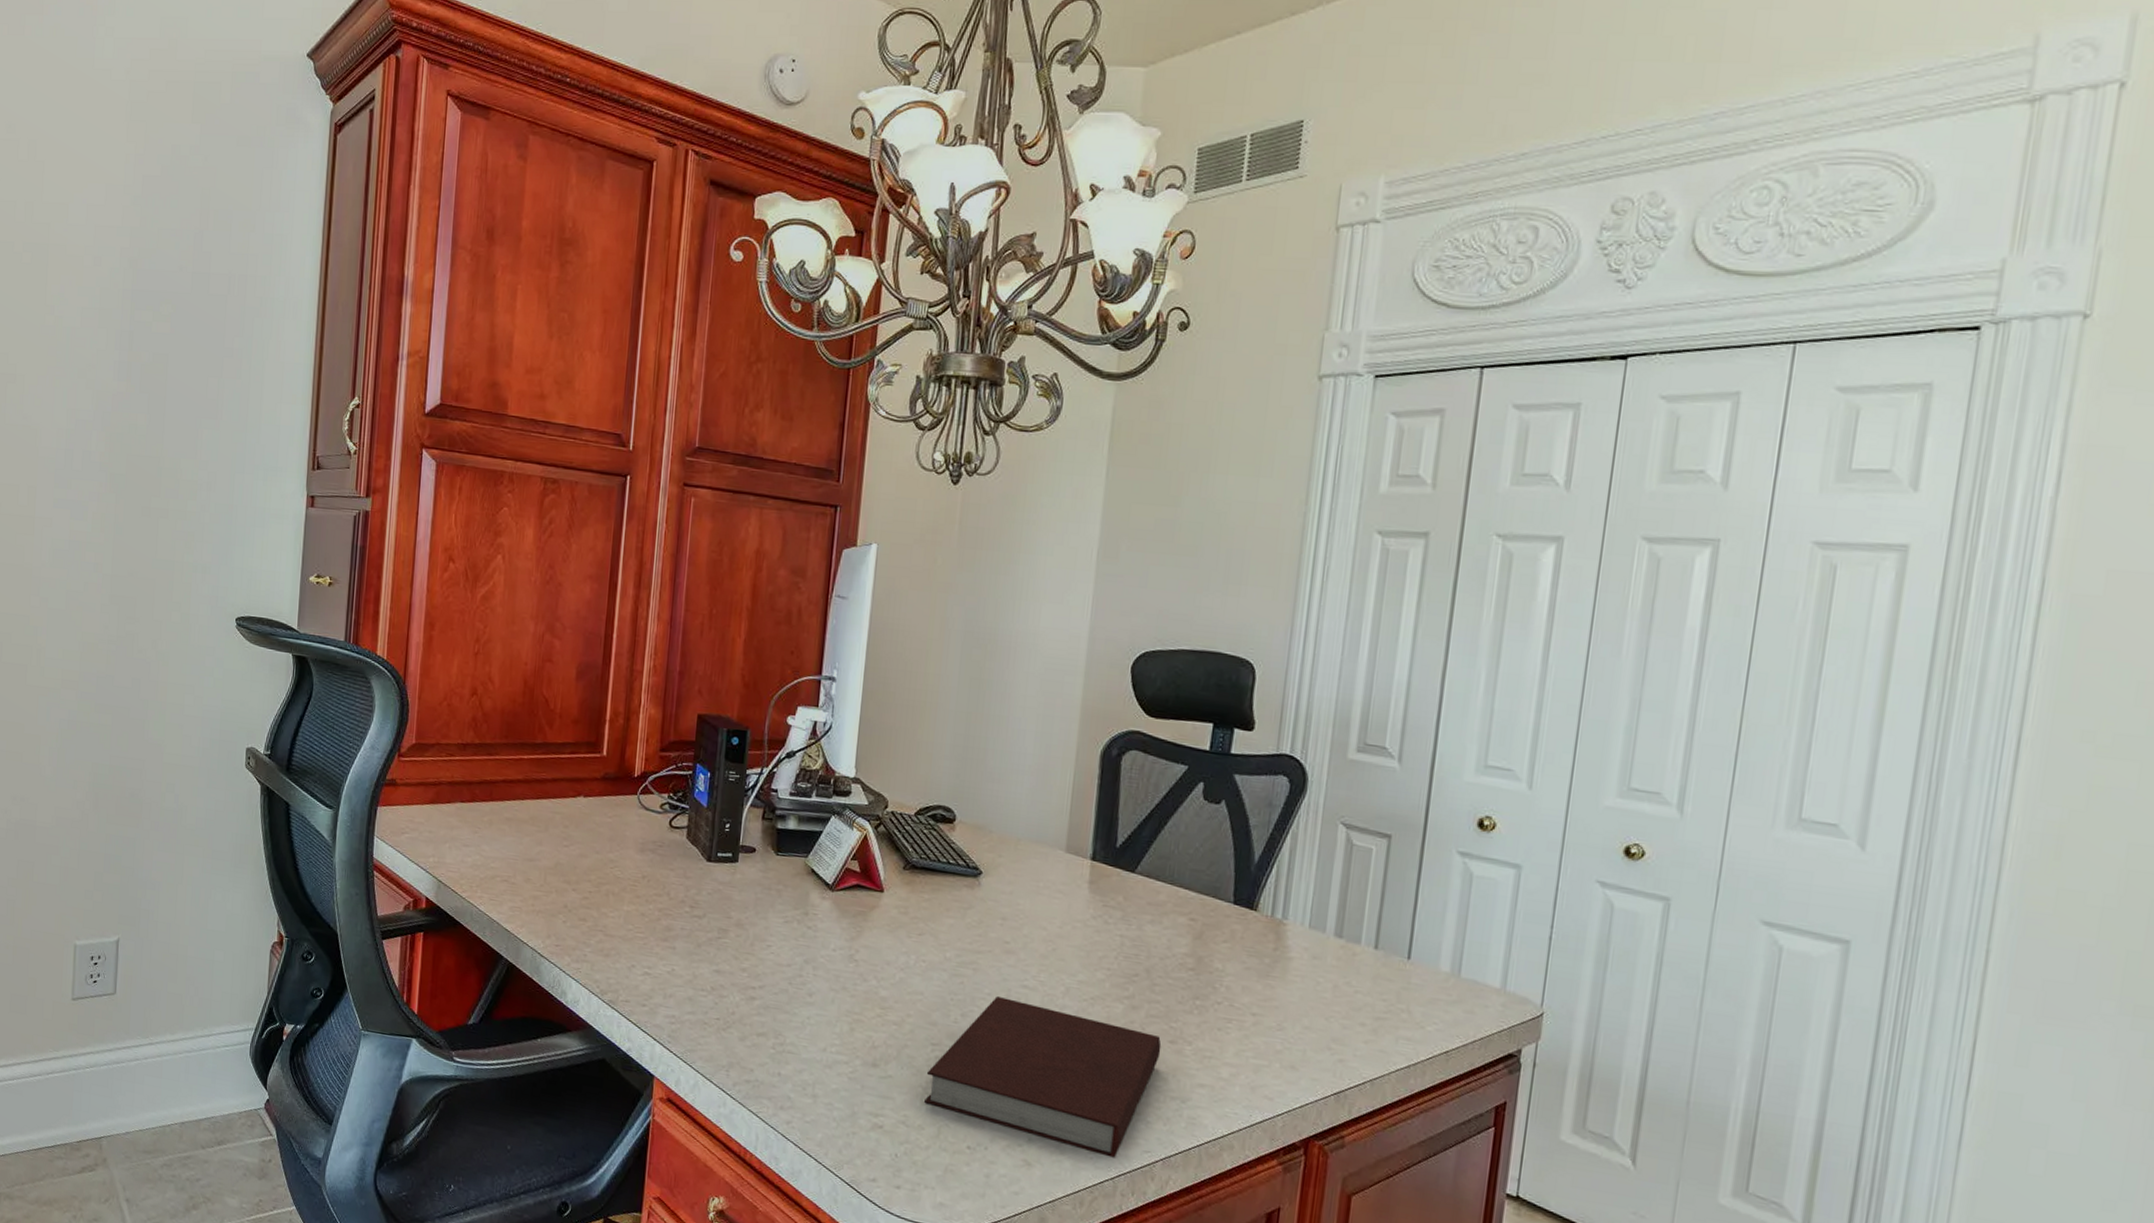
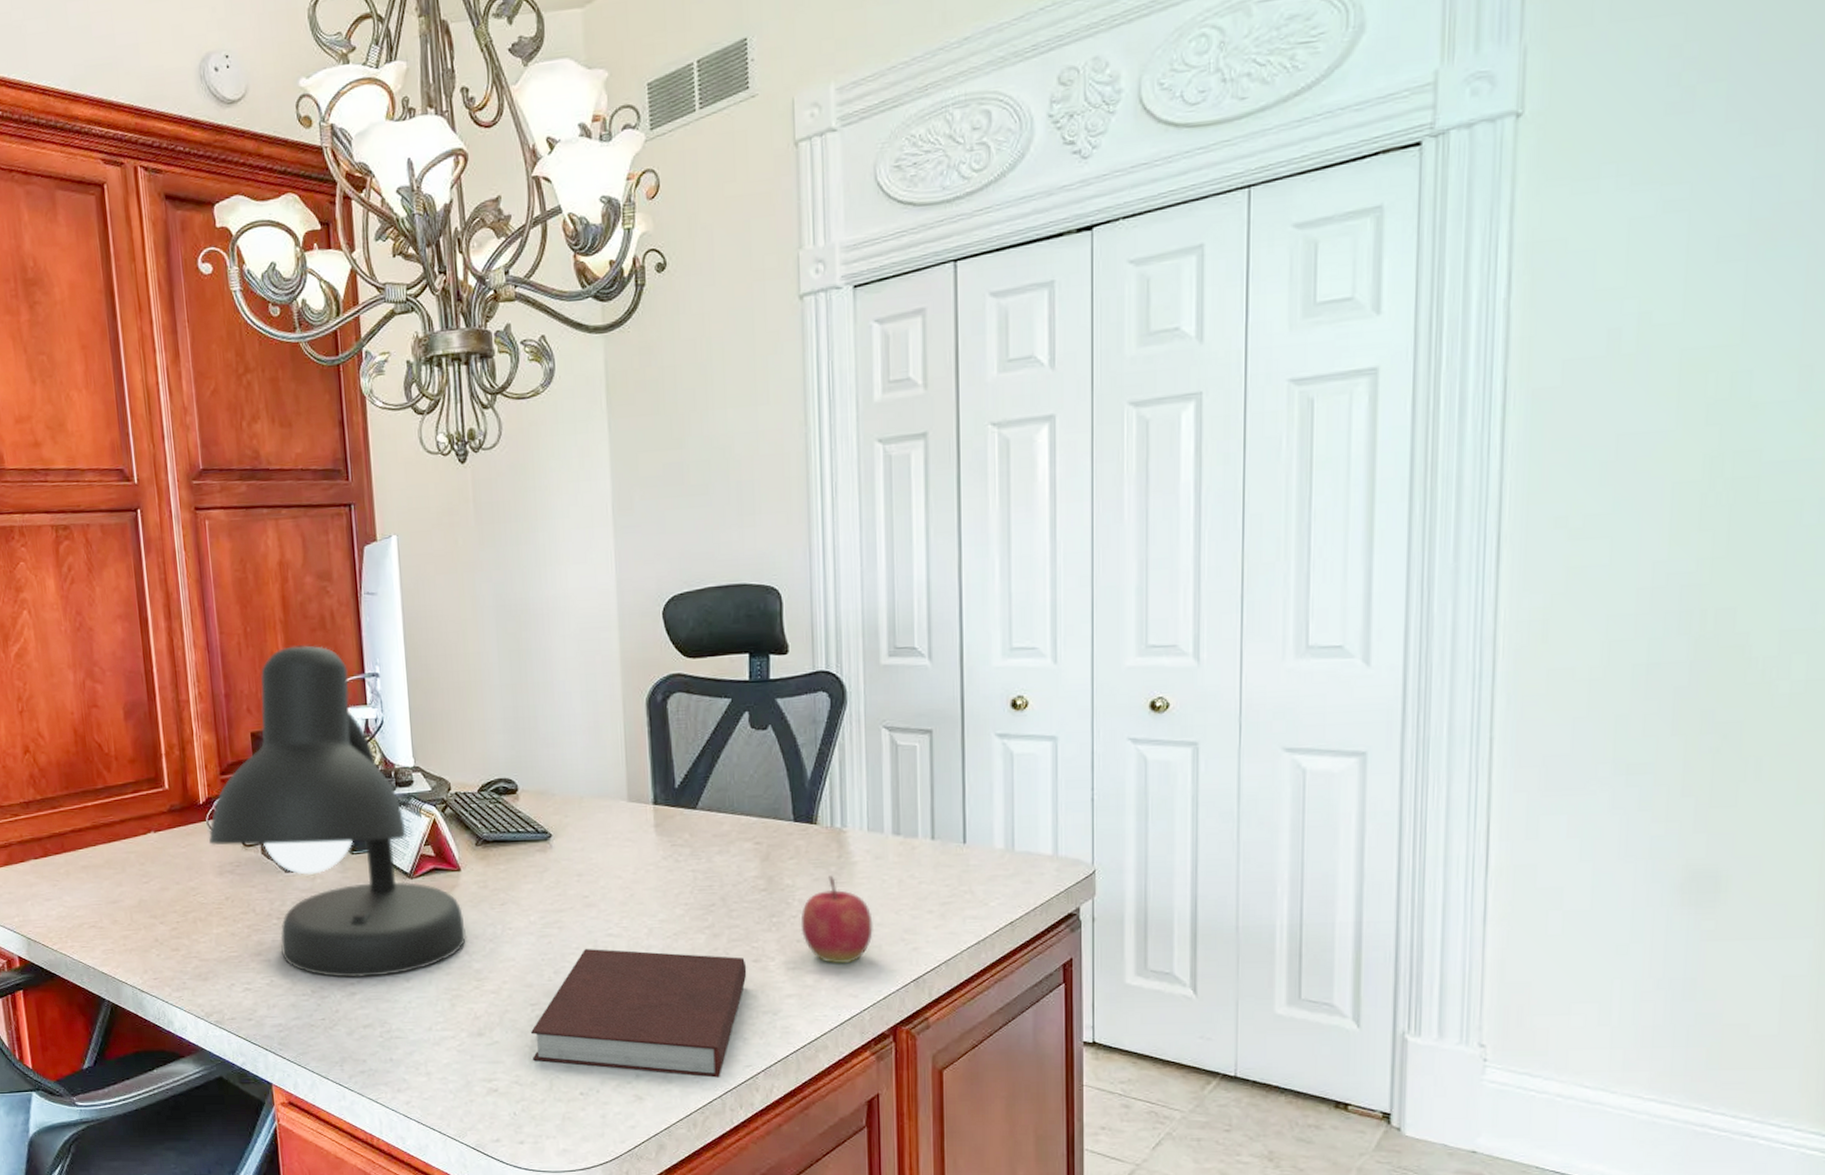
desk lamp: none [635,635,879,987] -> present [208,645,466,978]
apple: none [1224,966,1301,1064] -> present [800,875,873,964]

